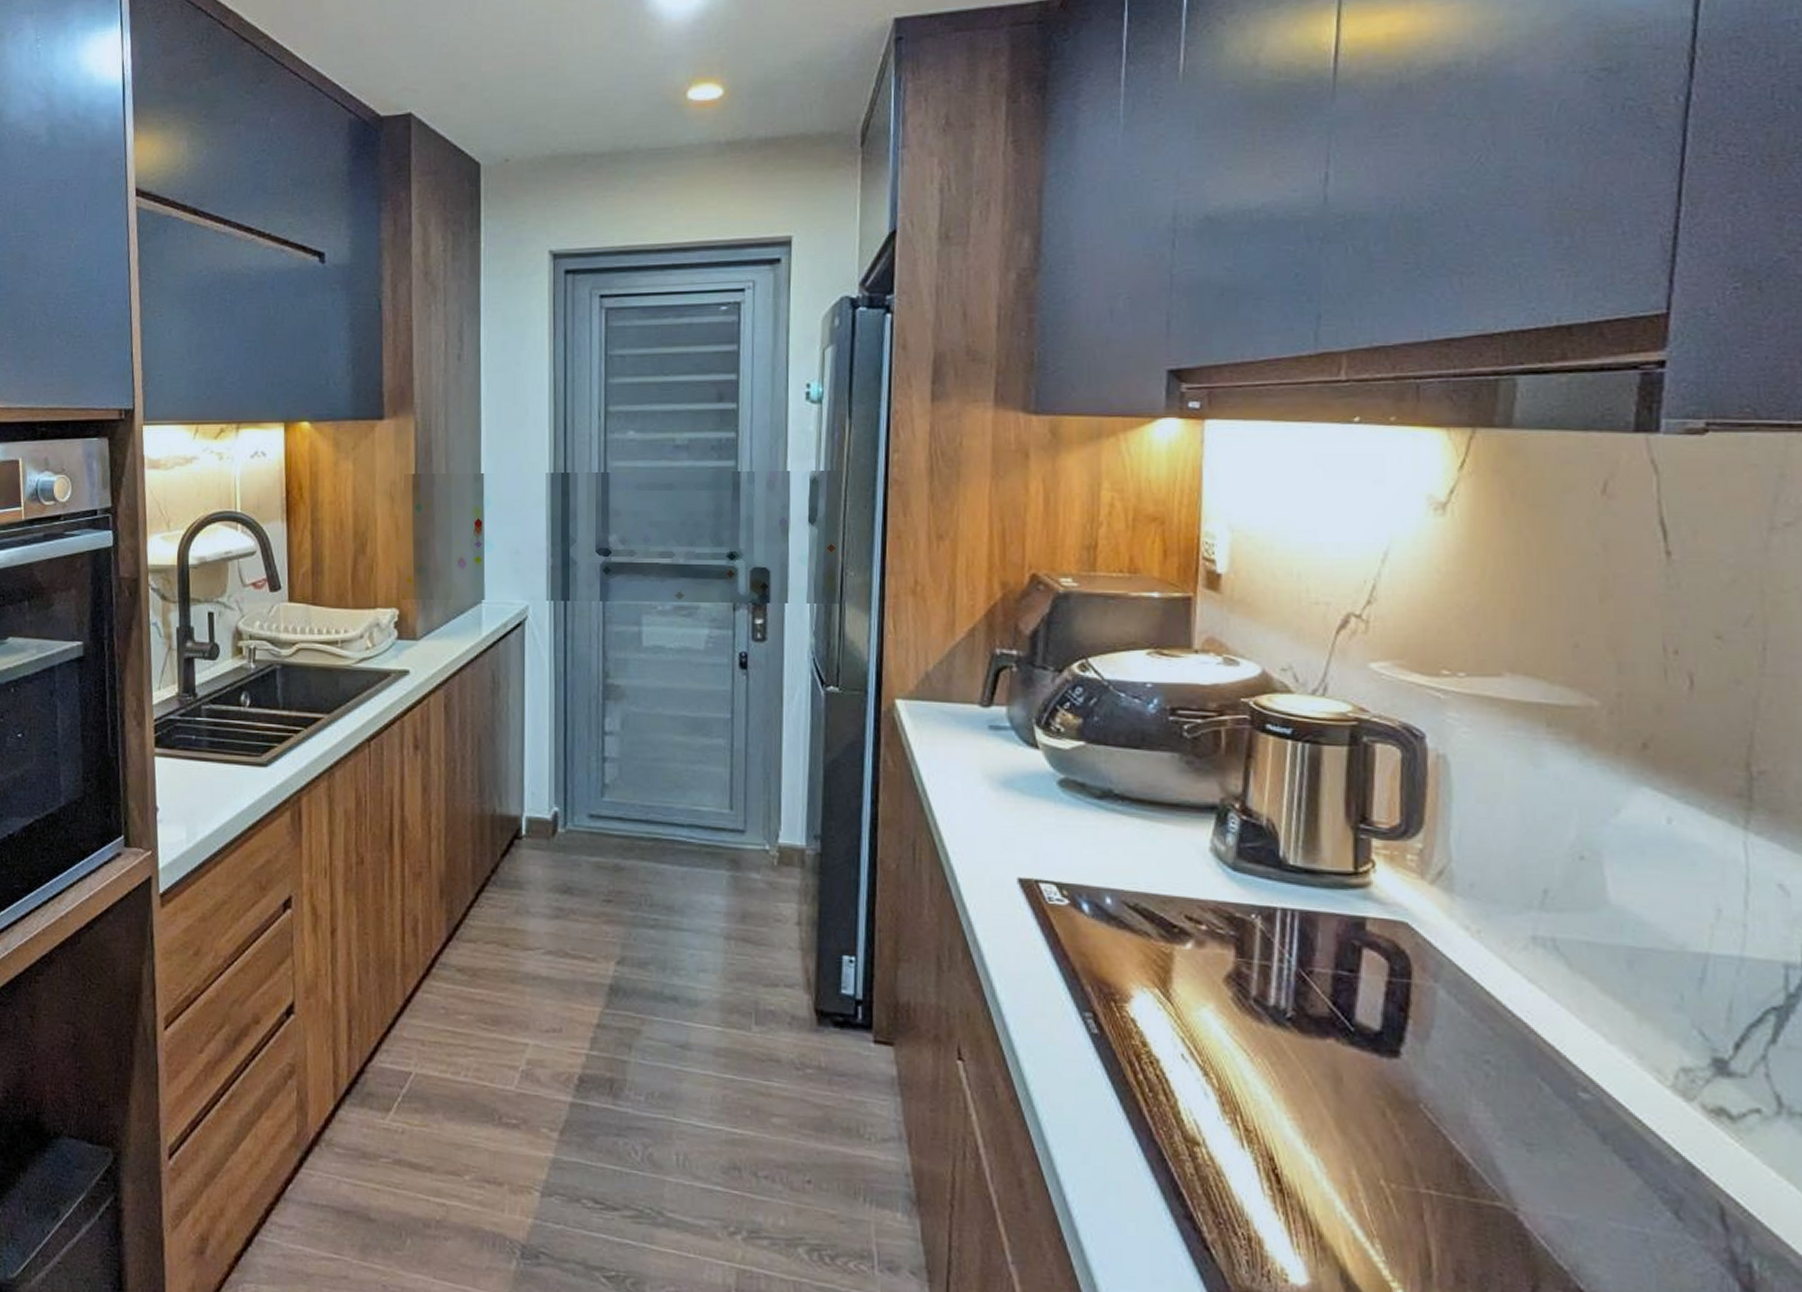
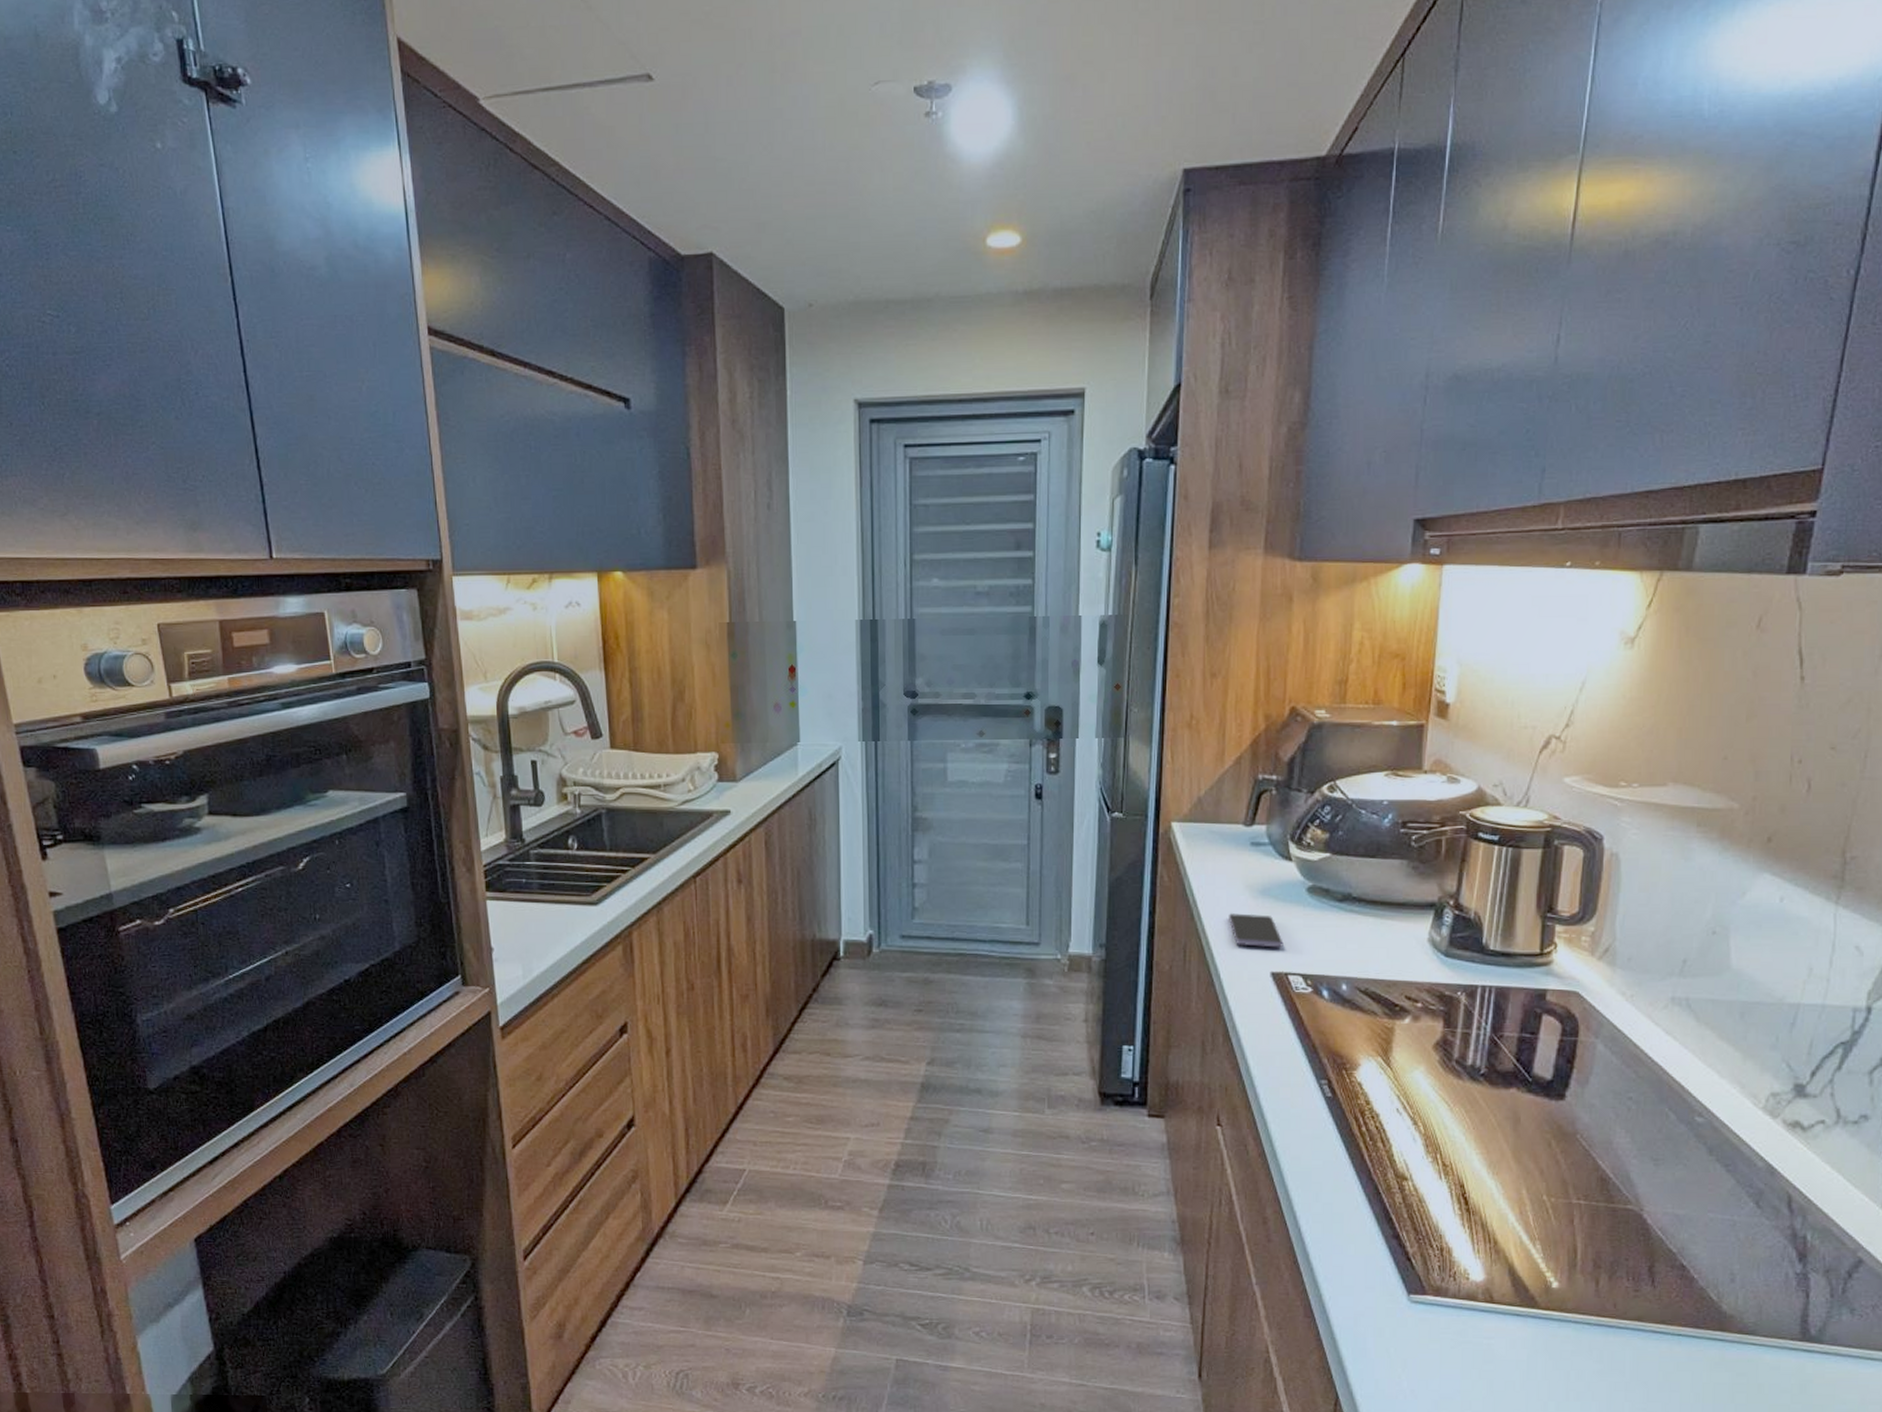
smartphone: none [965,807,1032,850] -> present [1229,913,1284,948]

